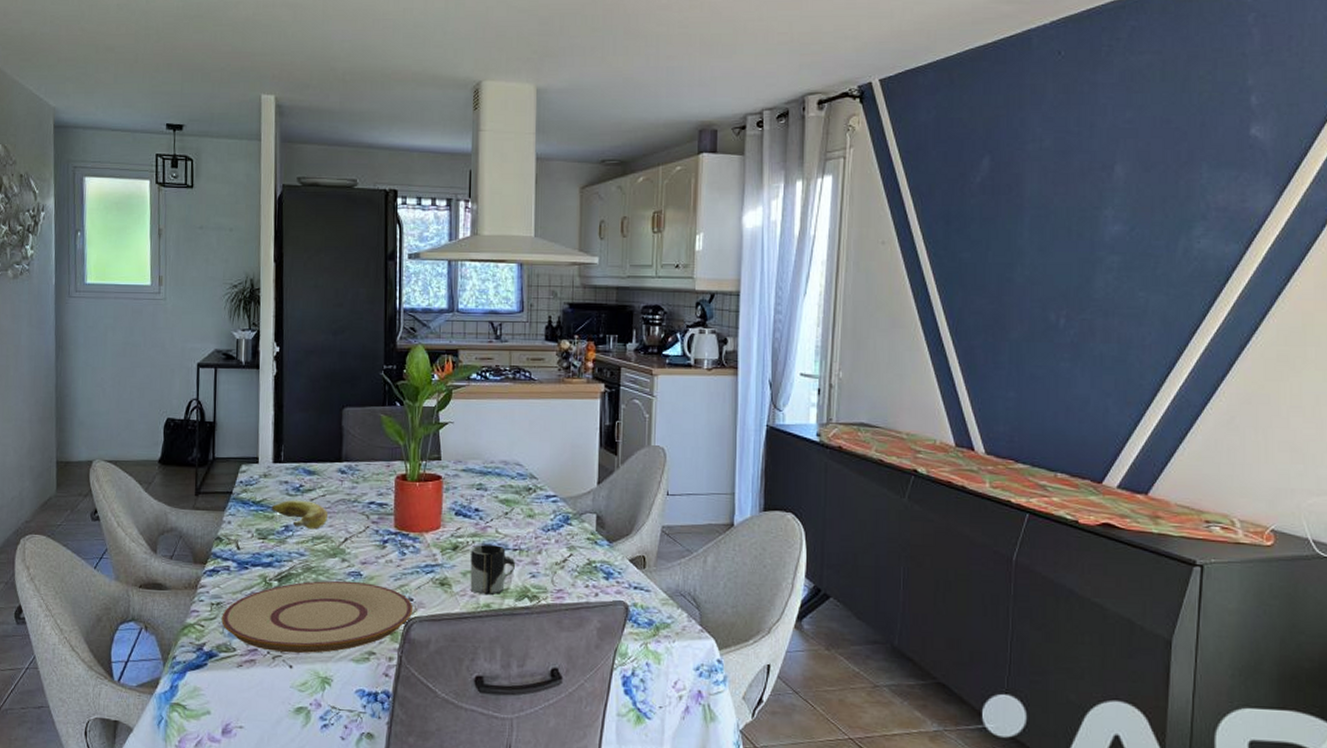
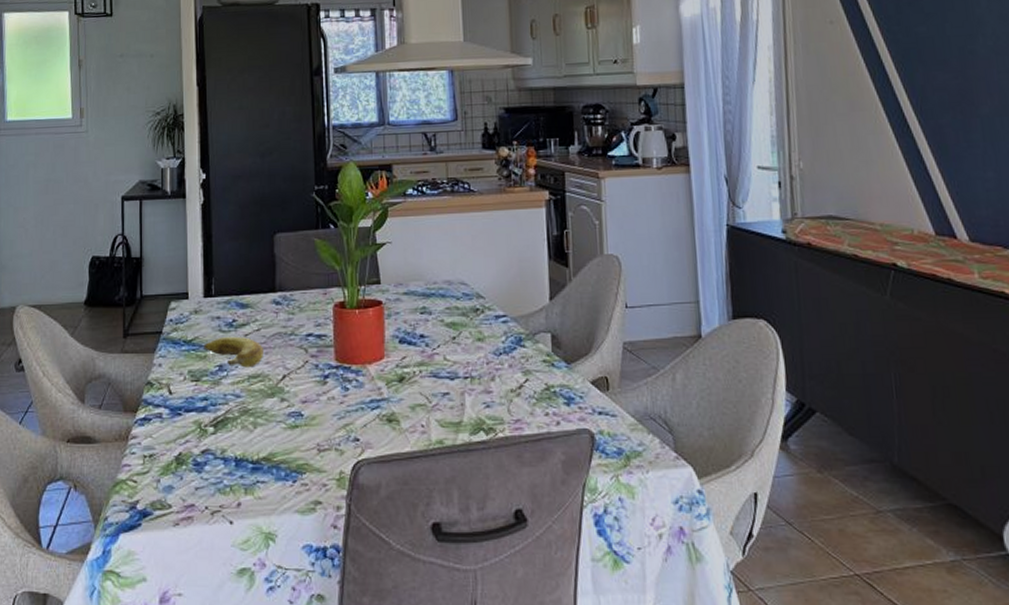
plate: present [221,580,413,654] -> none [155,422,360,507]
cup: present [470,544,516,596] -> none [418,373,468,431]

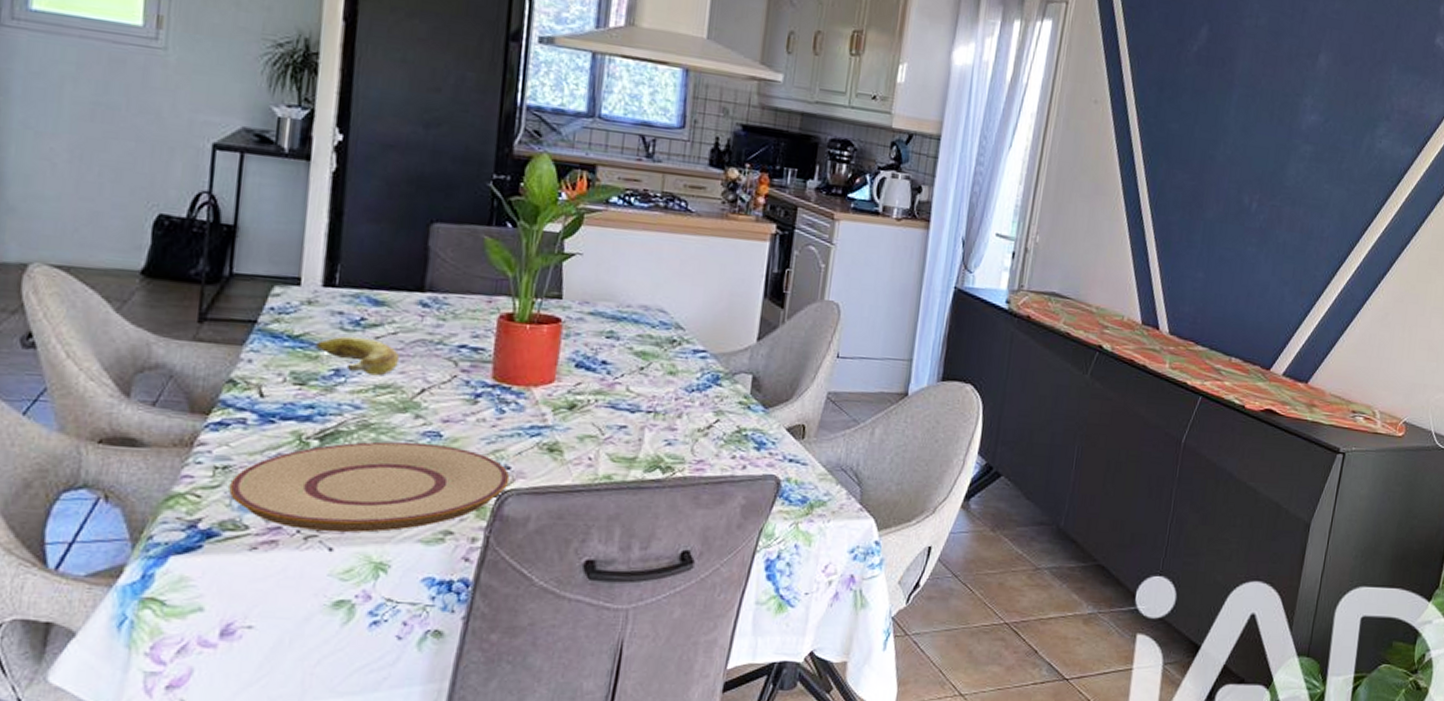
plate: none [155,422,360,507] -> present [229,441,510,533]

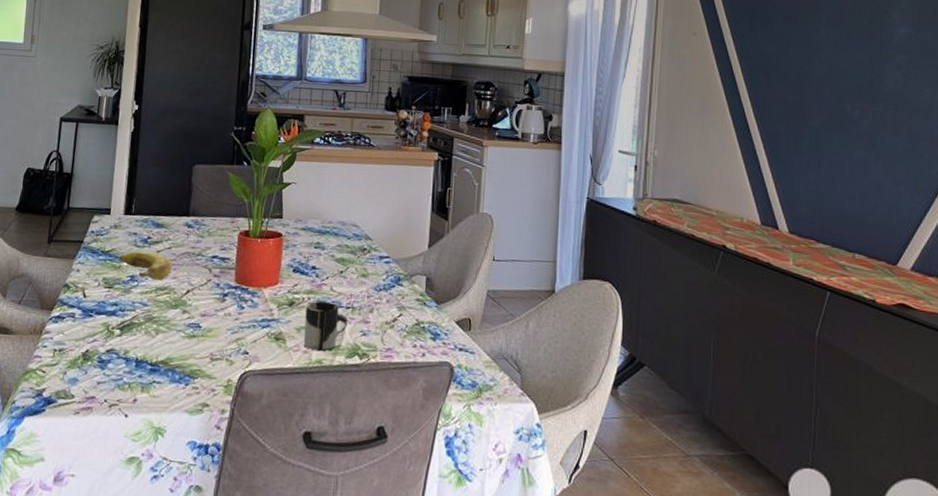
plate: present [229,441,510,533] -> none [62,331,248,403]
cup: none [587,404,649,465] -> present [303,301,348,352]

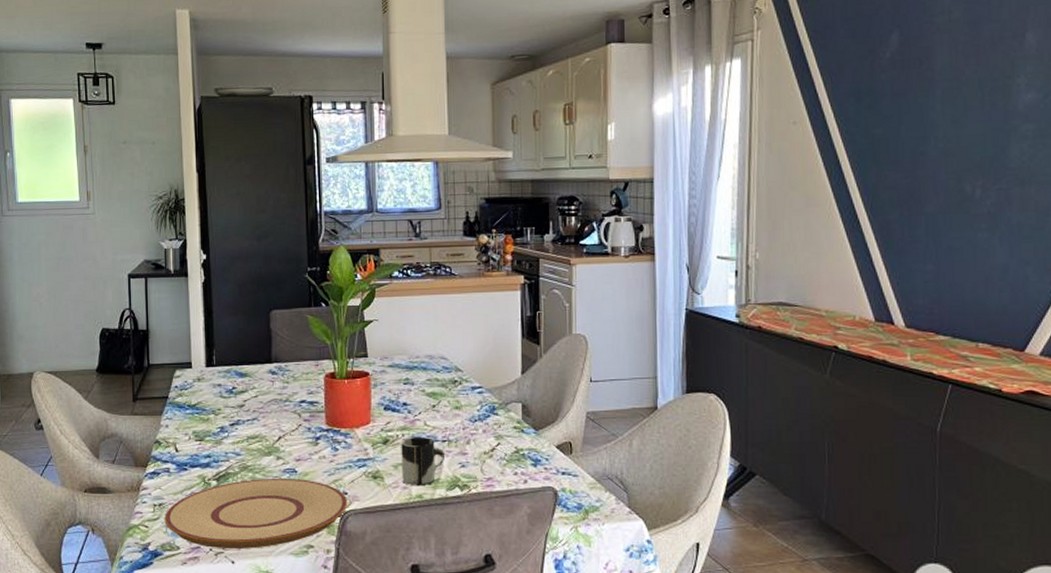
plate: none [62,331,248,403] -> present [164,478,348,550]
banana: present [119,251,173,281] -> none [206,401,262,430]

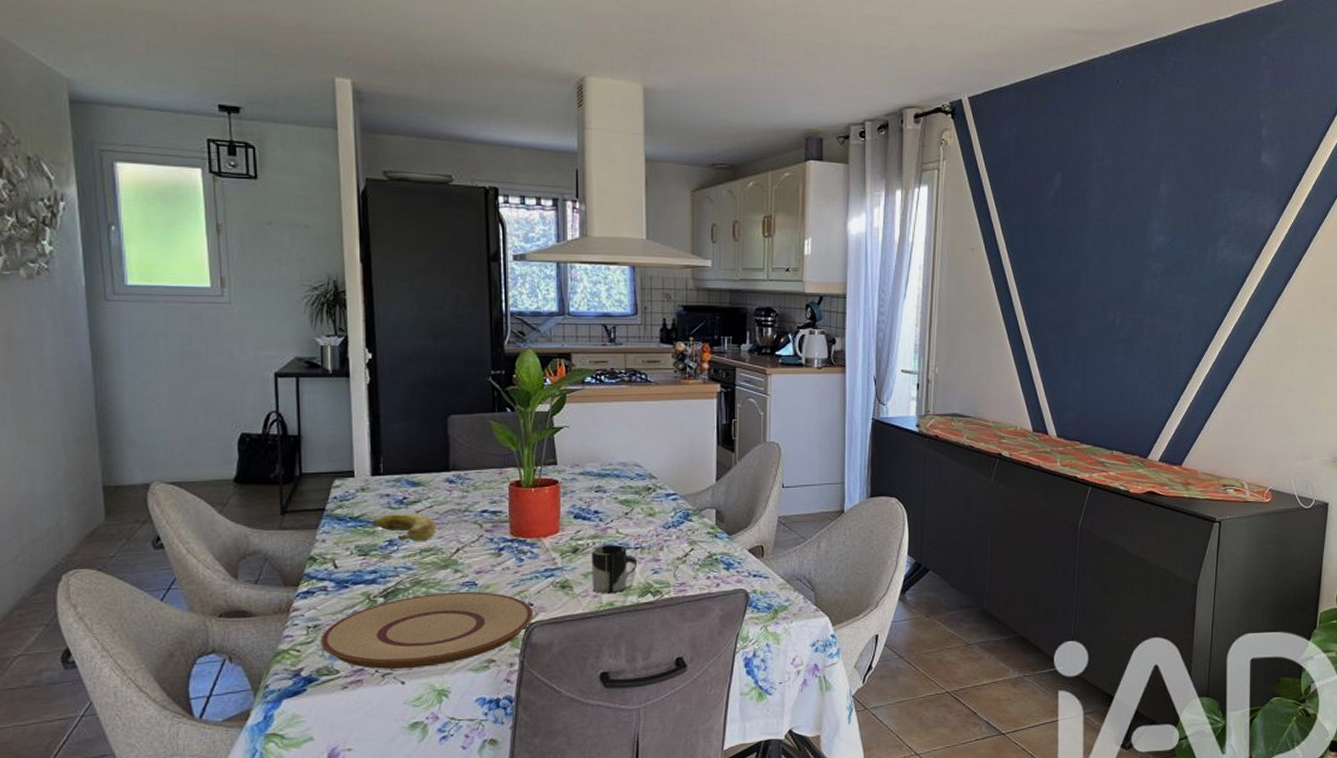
banana: none [206,401,262,430] -> present [372,512,437,542]

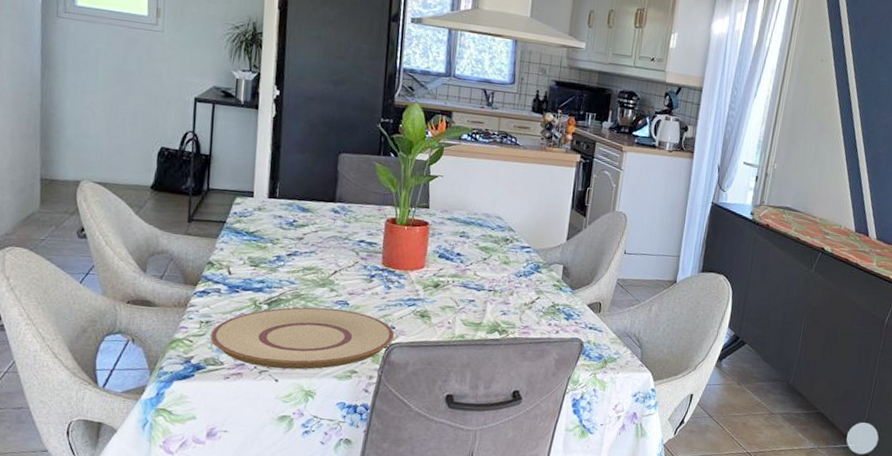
banana: present [372,512,437,542] -> none [264,233,320,261]
cup: present [591,544,638,594] -> none [447,284,490,328]

